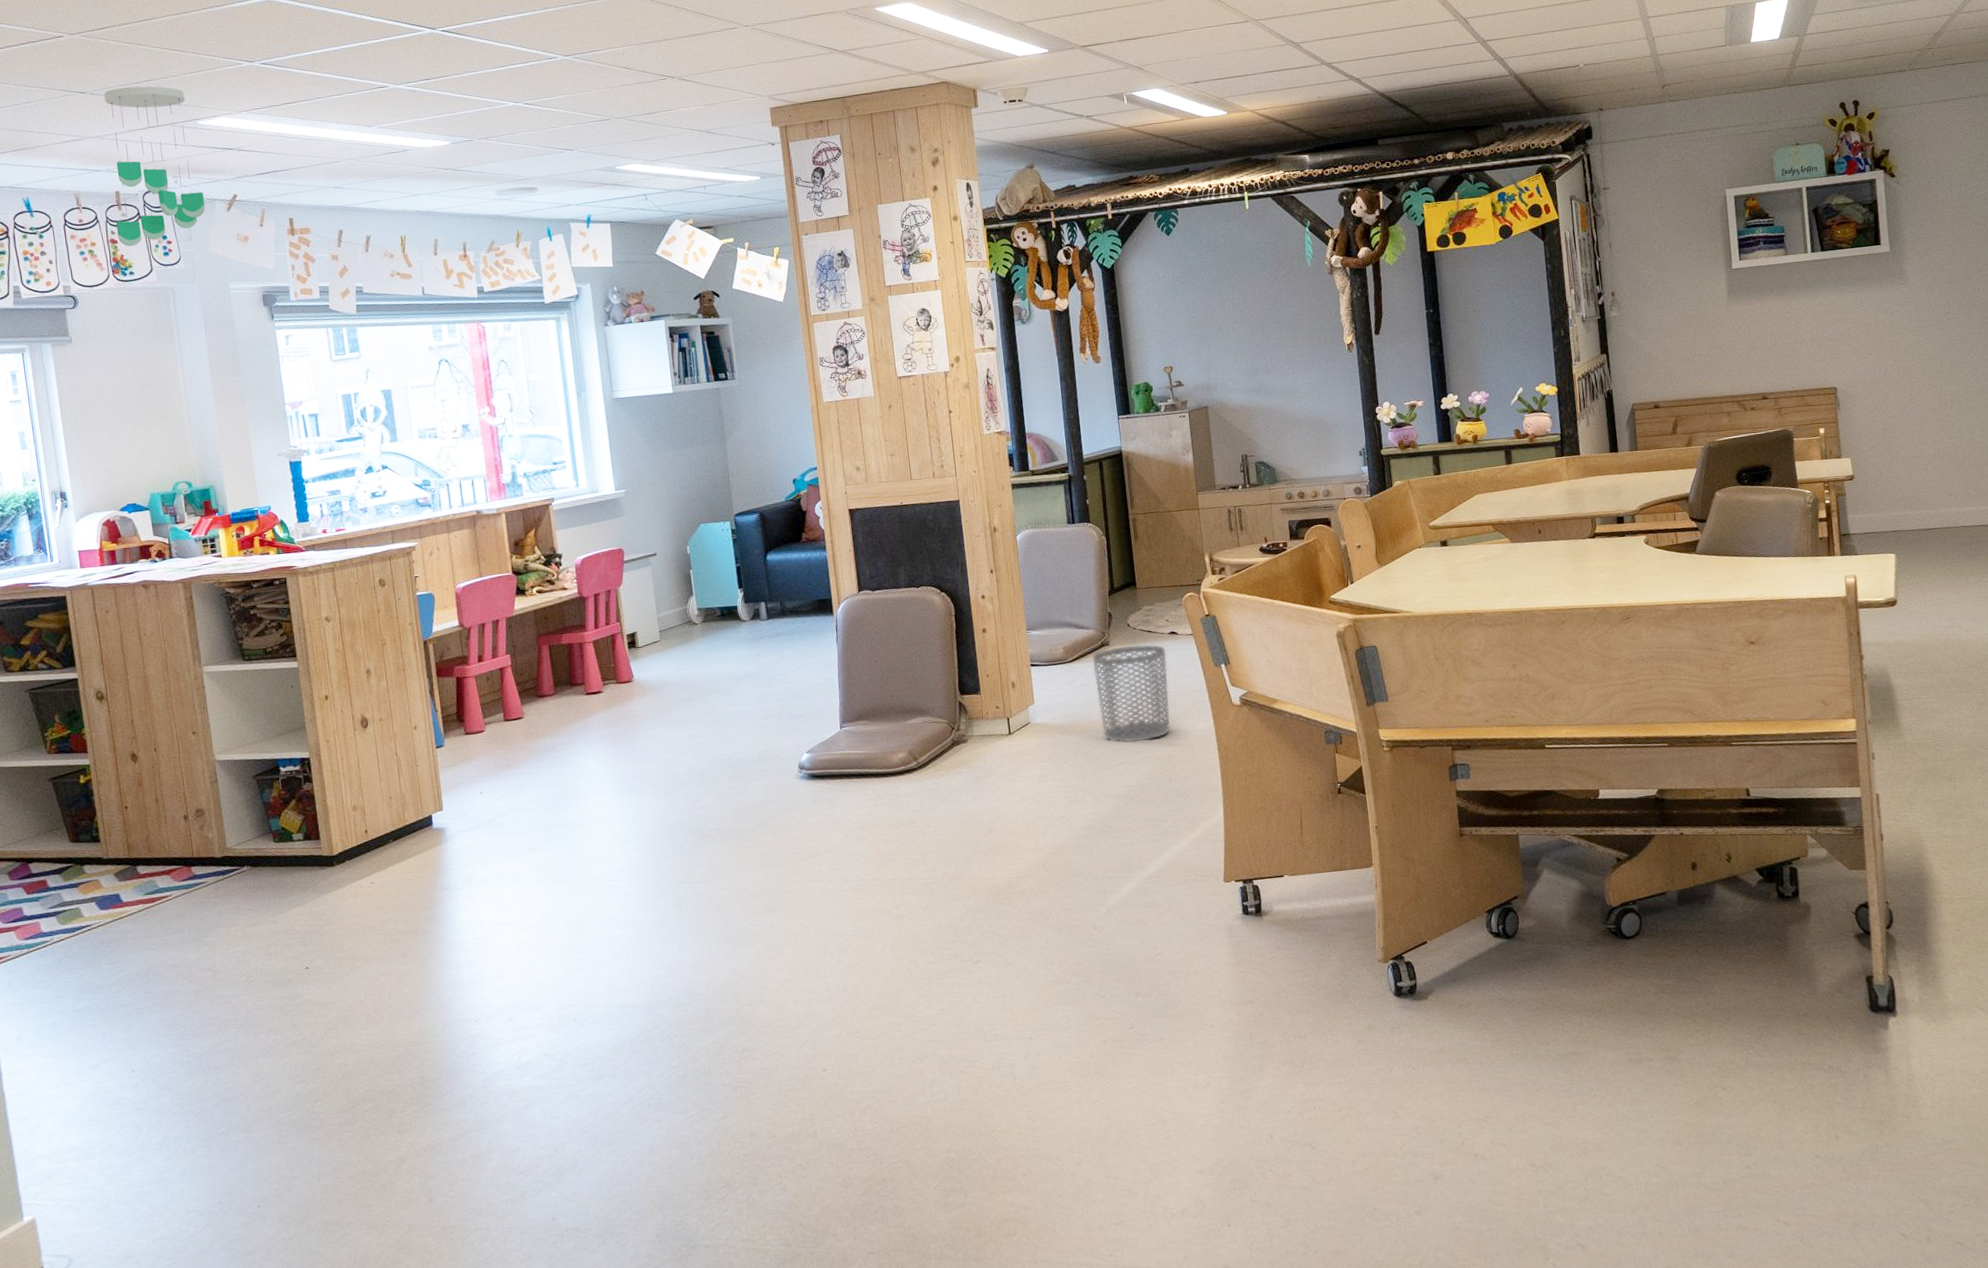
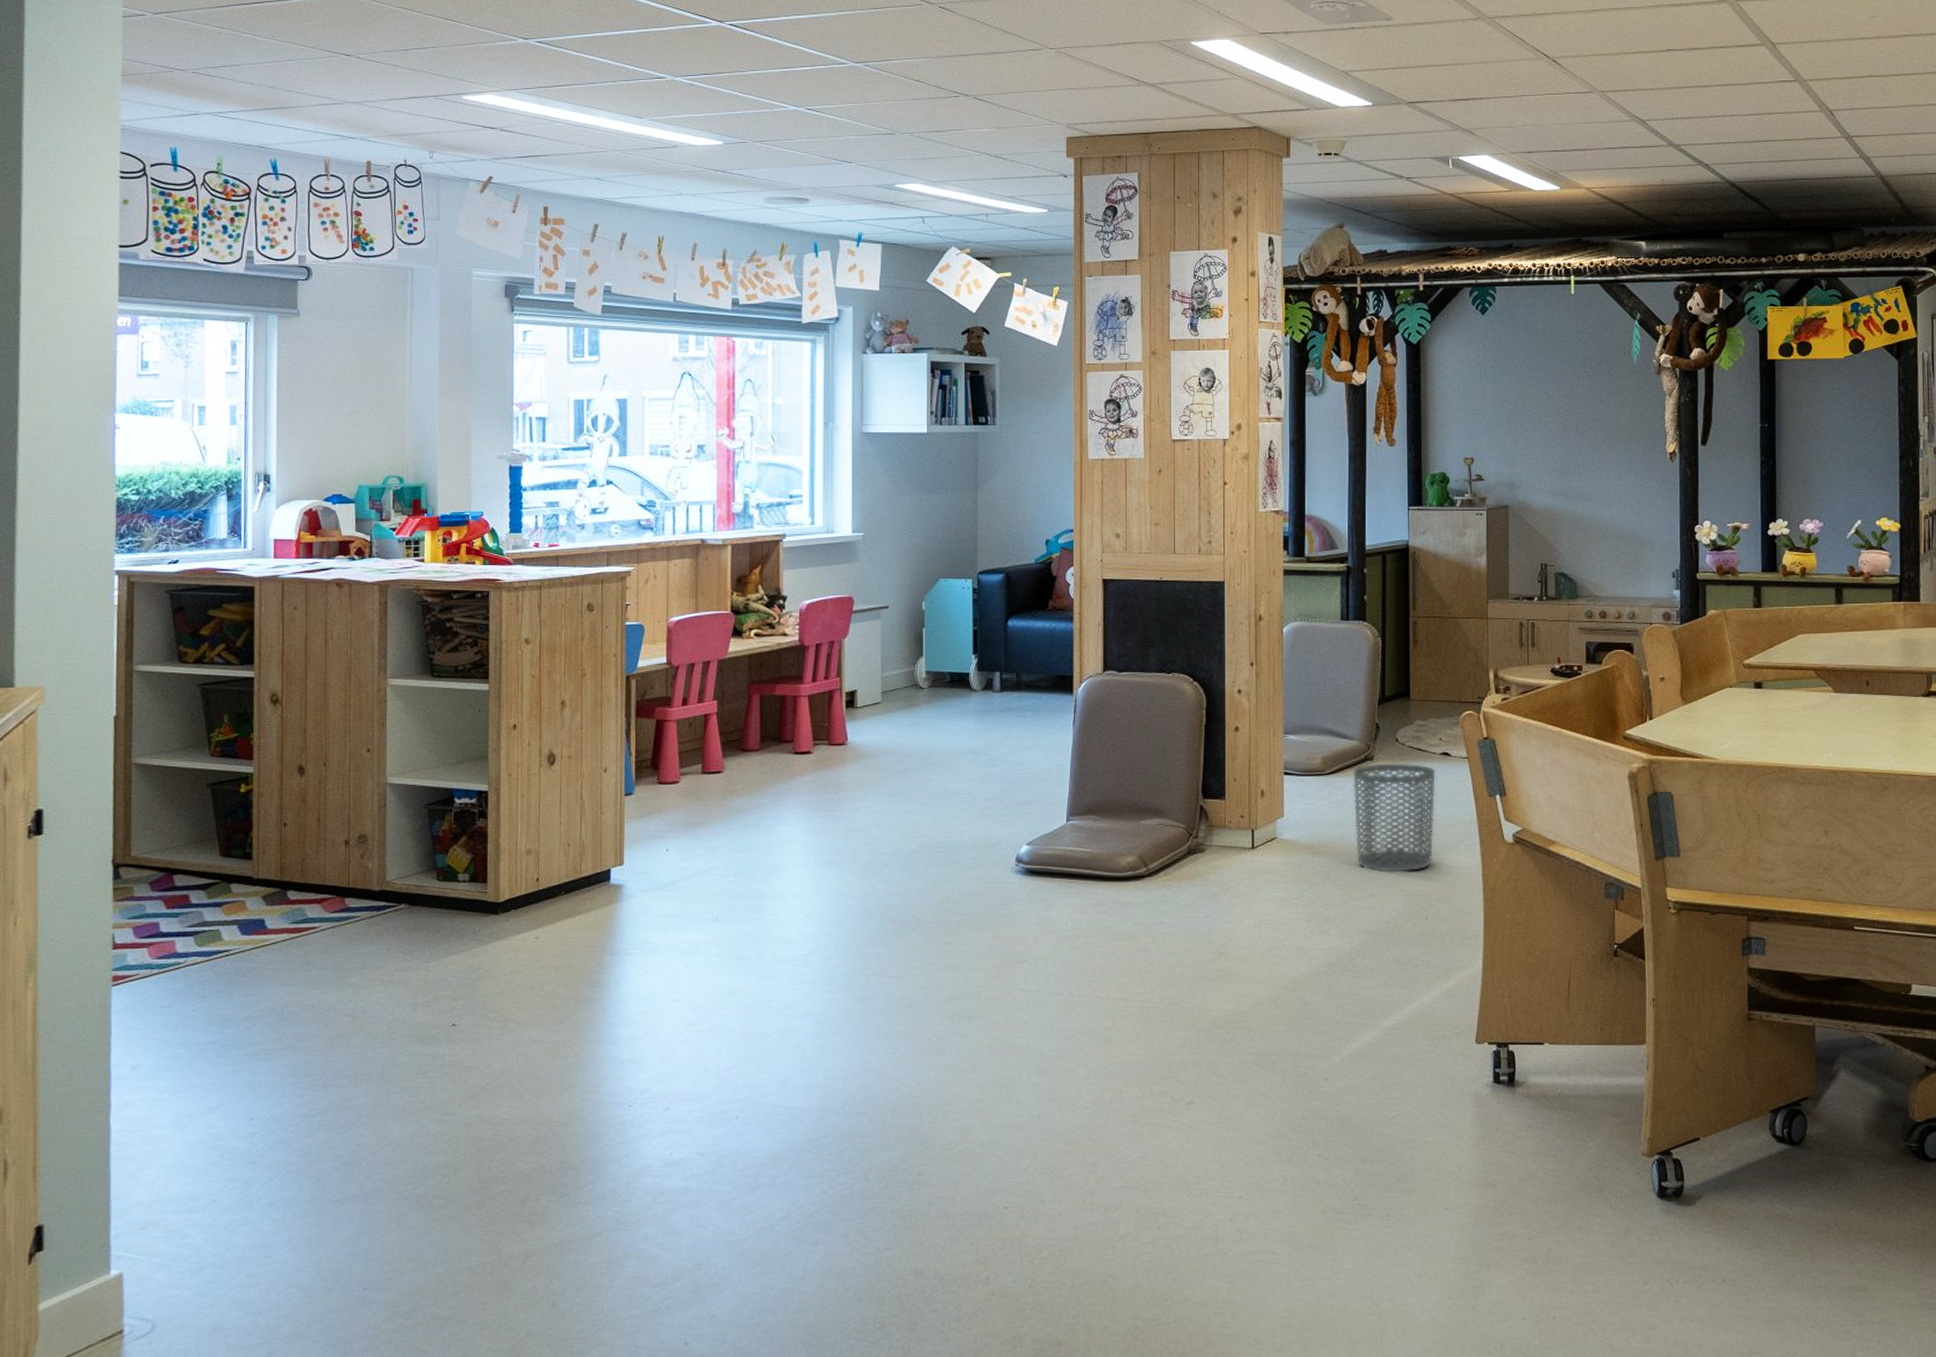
ceiling mobile: present [103,86,206,247] -> none [362,53,459,221]

